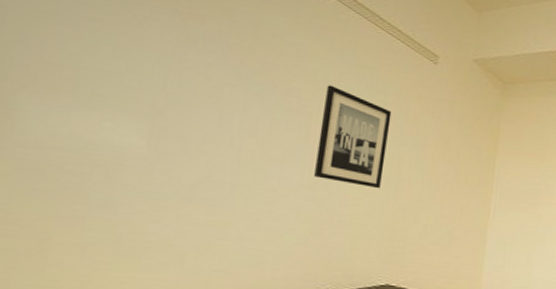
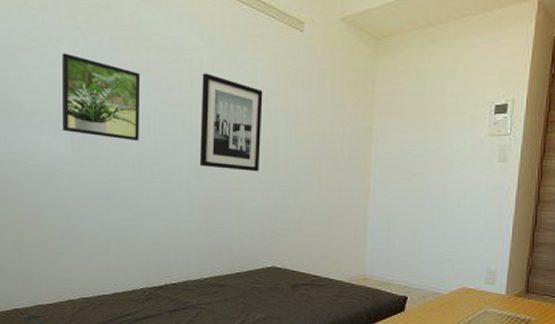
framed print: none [138,35,253,144] -> present [62,53,140,142]

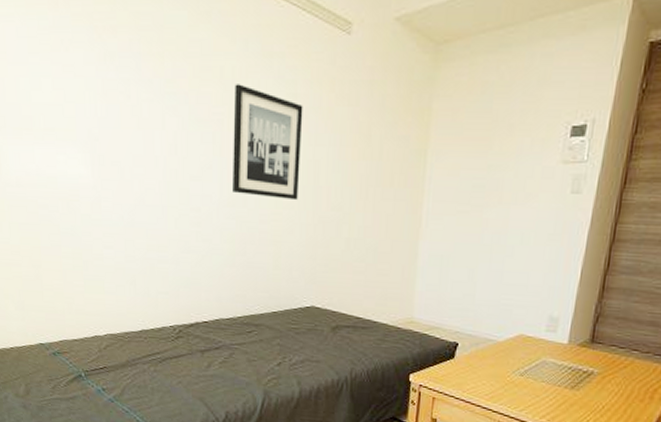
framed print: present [62,53,140,142] -> none [77,58,165,163]

